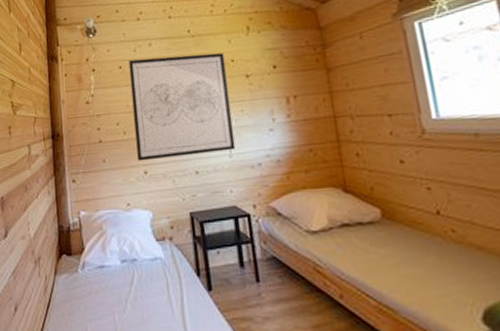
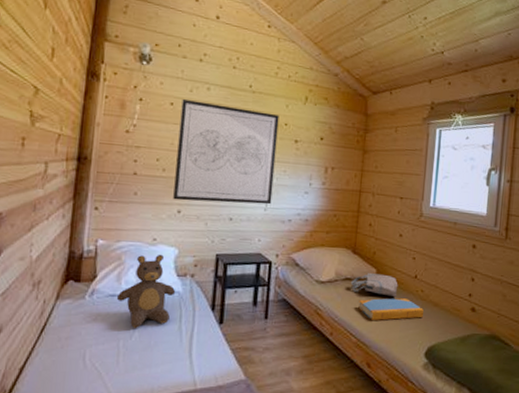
teddy bear: none [104,219,157,300] -> present [116,254,175,328]
tote bag: none [350,213,417,244] -> present [350,272,398,298]
book: none [367,243,466,277] -> present [358,298,424,321]

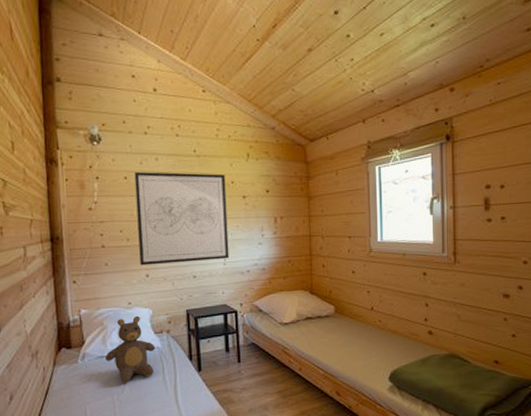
tote bag: present [350,272,398,298] -> none [312,309,357,330]
book: present [358,298,424,321] -> none [322,330,384,354]

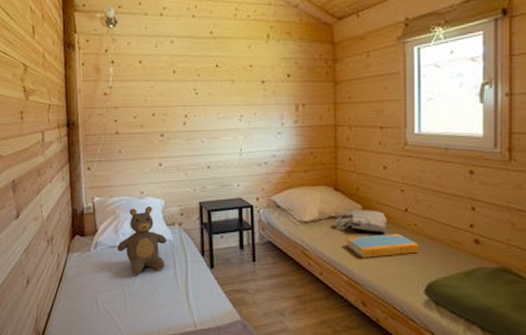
wall art: present [134,172,229,266] -> none [149,55,246,154]
tote bag: none [312,309,357,330] -> present [335,209,387,234]
book: none [322,330,384,354] -> present [346,234,420,259]

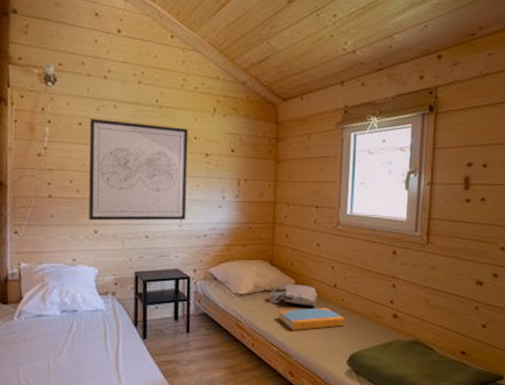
teddy bear: present [116,206,166,275] -> none [43,274,98,346]
wall art: none [149,55,246,154] -> present [89,119,188,221]

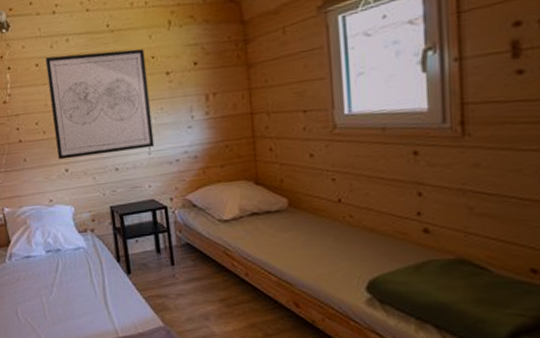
tote bag: present [269,283,318,308] -> none [258,203,318,228]
book: present [278,308,345,331] -> none [272,227,358,257]

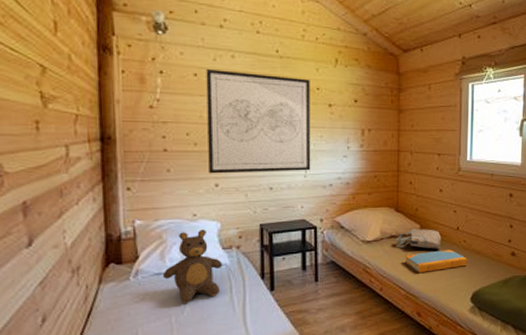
teddy bear: none [30,213,81,285] -> present [162,229,222,303]
tote bag: none [258,203,318,228] -> present [395,228,442,250]
book: none [272,227,358,257] -> present [405,250,468,274]

